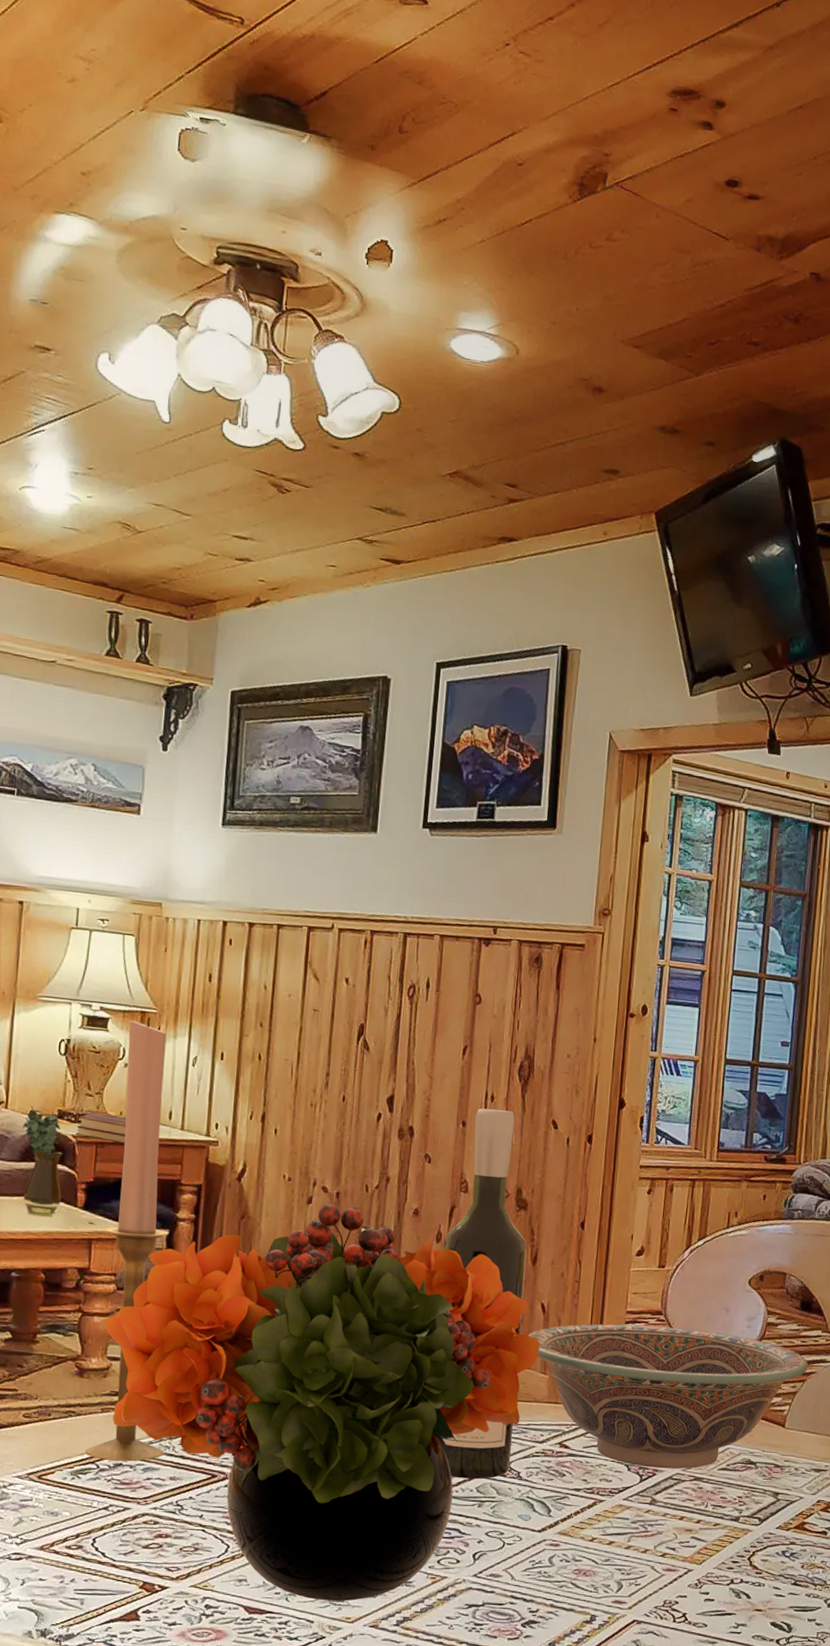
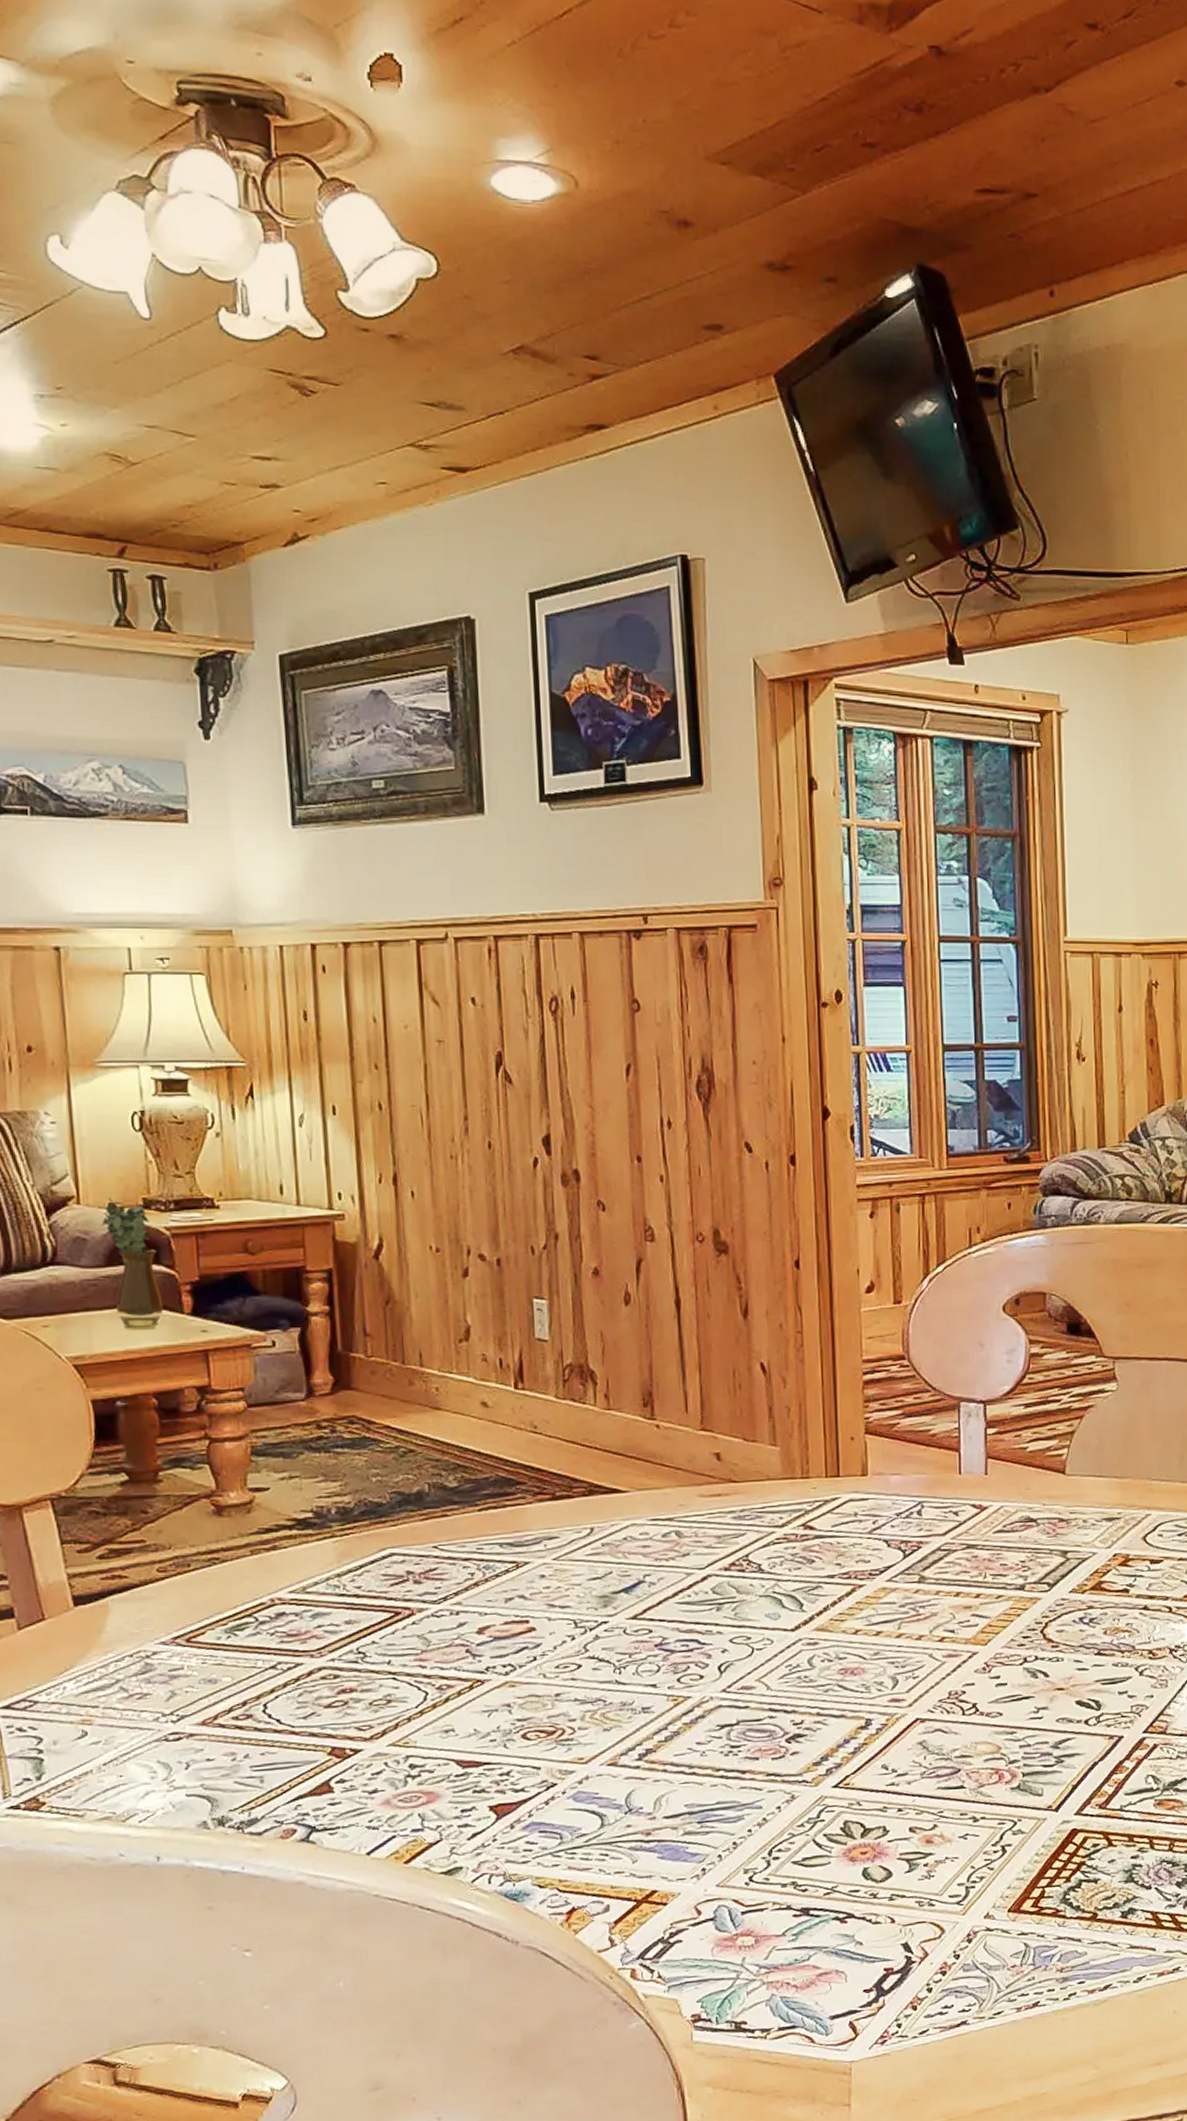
books: present [75,1111,127,1144] -> none [168,1195,231,1230]
candlestick: present [85,1017,170,1462] -> none [213,1072,334,1611]
flower arrangement: present [105,1204,540,1601] -> none [239,1274,766,1742]
bottle: present [441,1108,527,1480] -> none [634,1137,748,1580]
decorative bowl: present [527,1323,809,1469] -> none [748,1372,1085,1540]

